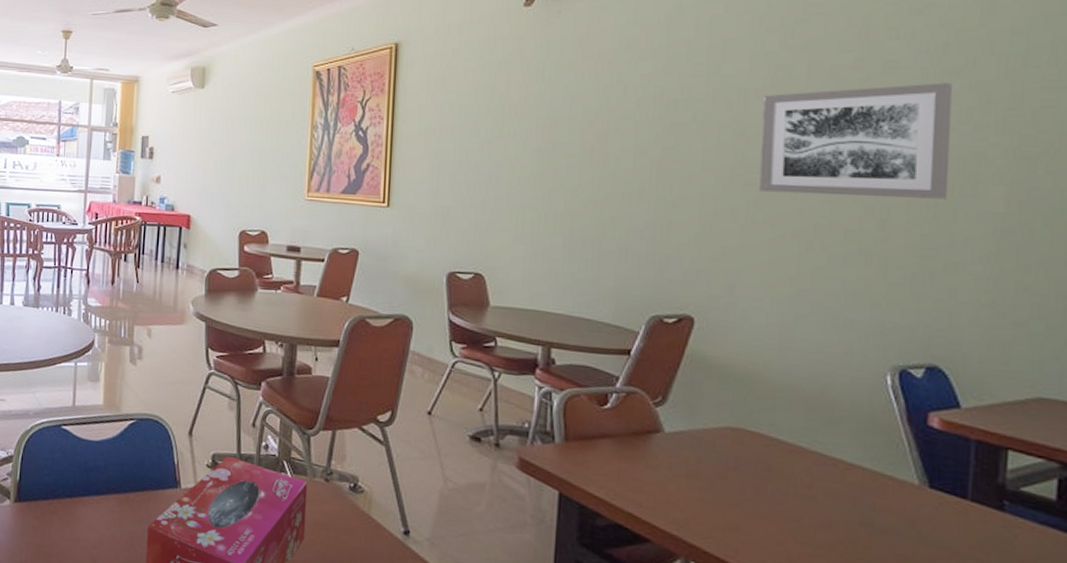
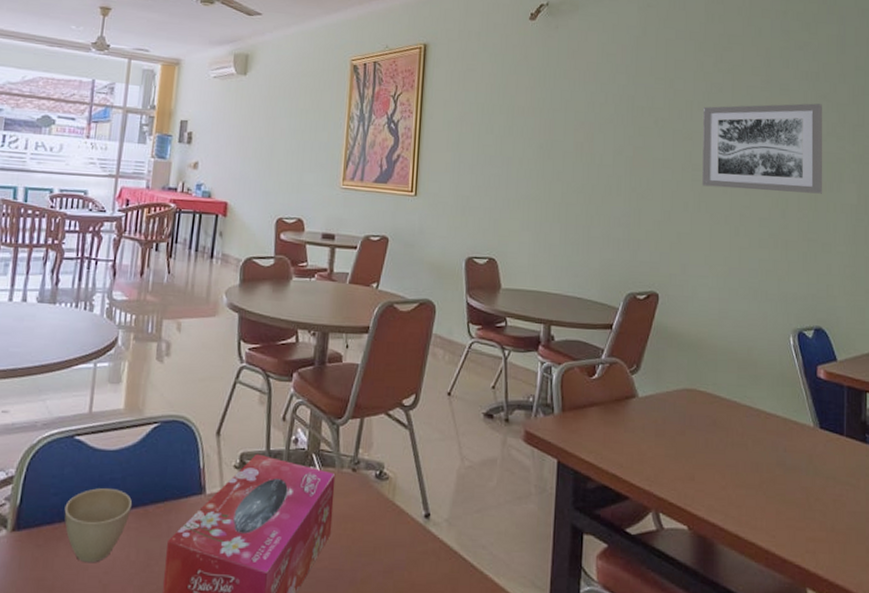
cup: none [56,473,115,538] -> present [64,488,133,563]

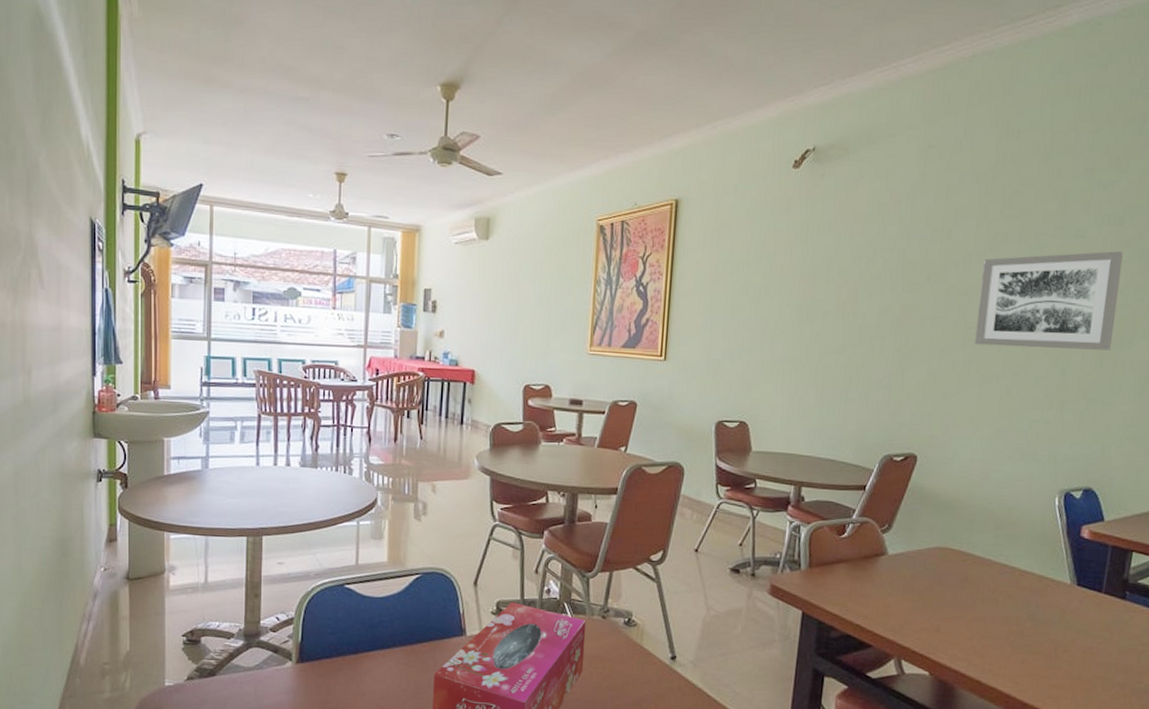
cup: present [64,488,133,563] -> none [340,629,401,691]

